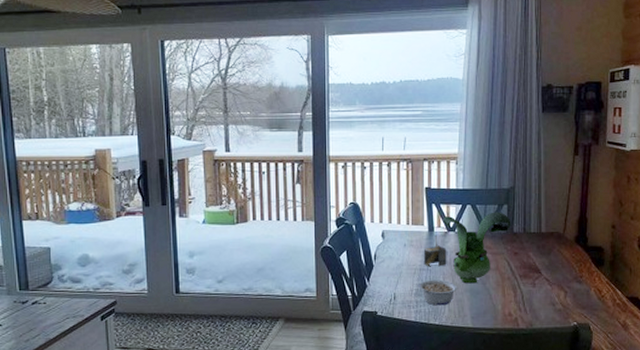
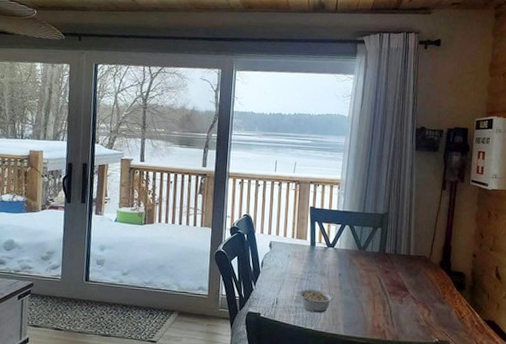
architectural model: present [423,235,447,266] -> none [304,250,326,277]
toy figurine: present [443,212,511,284] -> none [324,233,384,296]

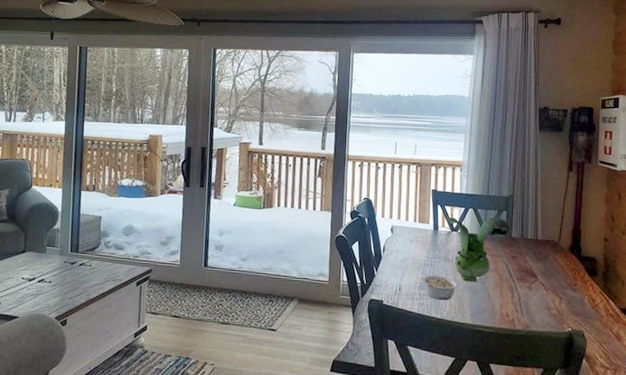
toy figurine: none [324,233,384,296] -> present [447,217,510,282]

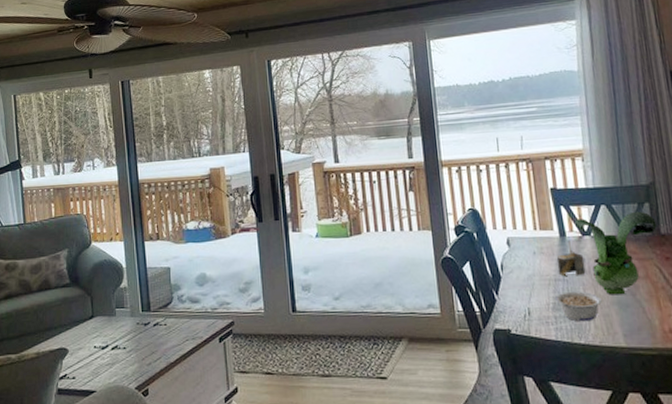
architectural model: none [428,234,450,263] -> present [556,241,586,276]

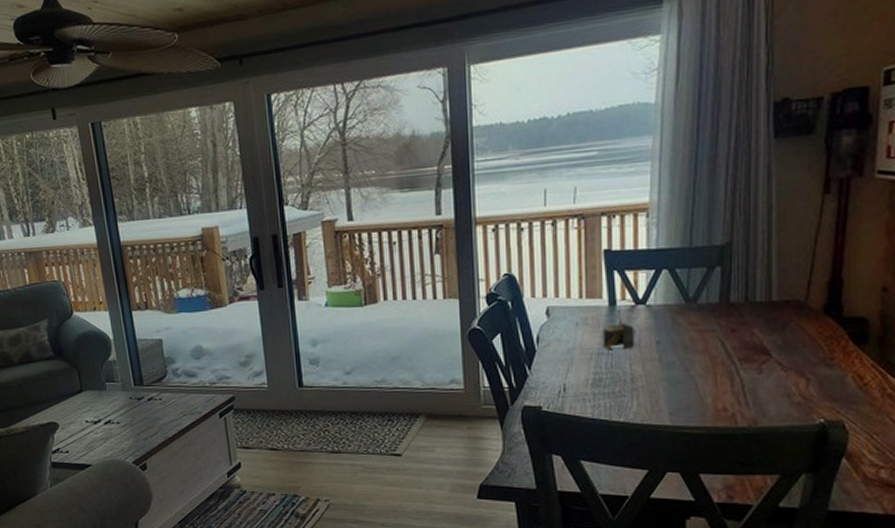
legume: present [555,291,602,322] -> none [596,366,649,399]
toy figurine: present [575,211,657,295] -> none [629,276,726,371]

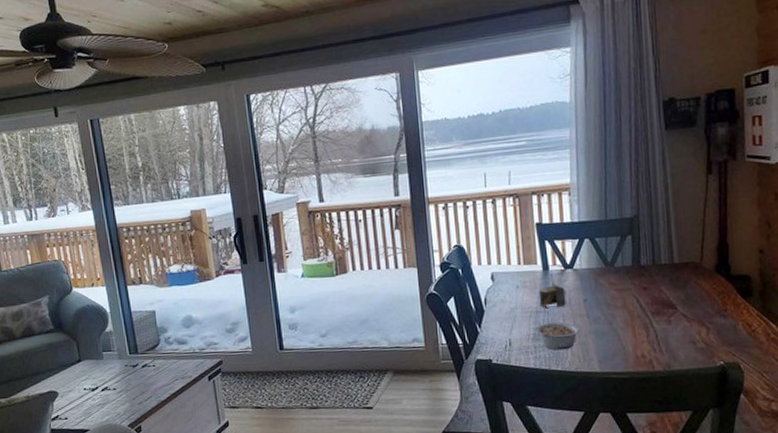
legume: none [596,366,649,399] -> present [536,322,580,350]

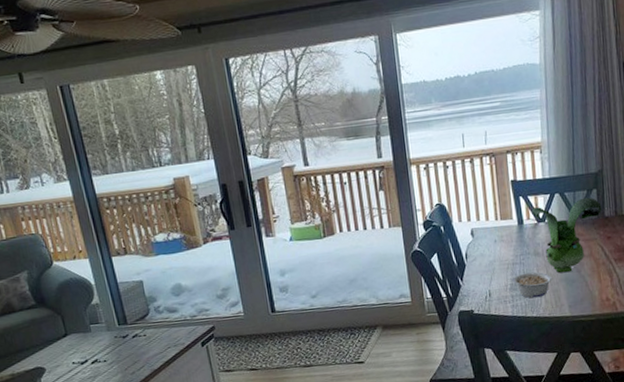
architectural model: present [538,274,566,308] -> none [514,228,540,260]
toy figurine: none [558,243,638,325] -> present [532,197,602,273]

